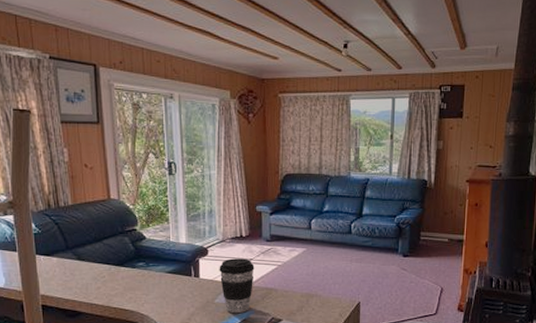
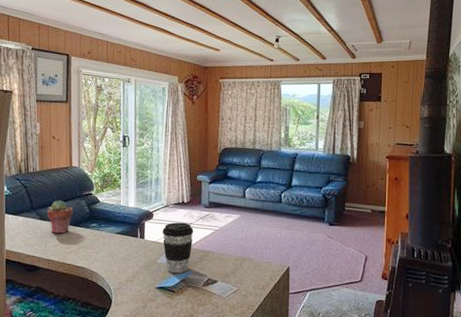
potted succulent: none [85,237,116,274] -> present [46,200,74,233]

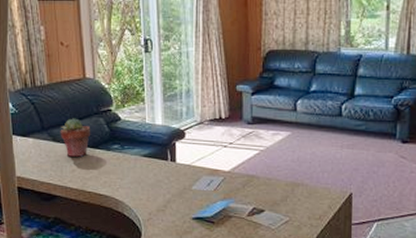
coffee cup: present [162,222,194,274] -> none [197,142,235,202]

